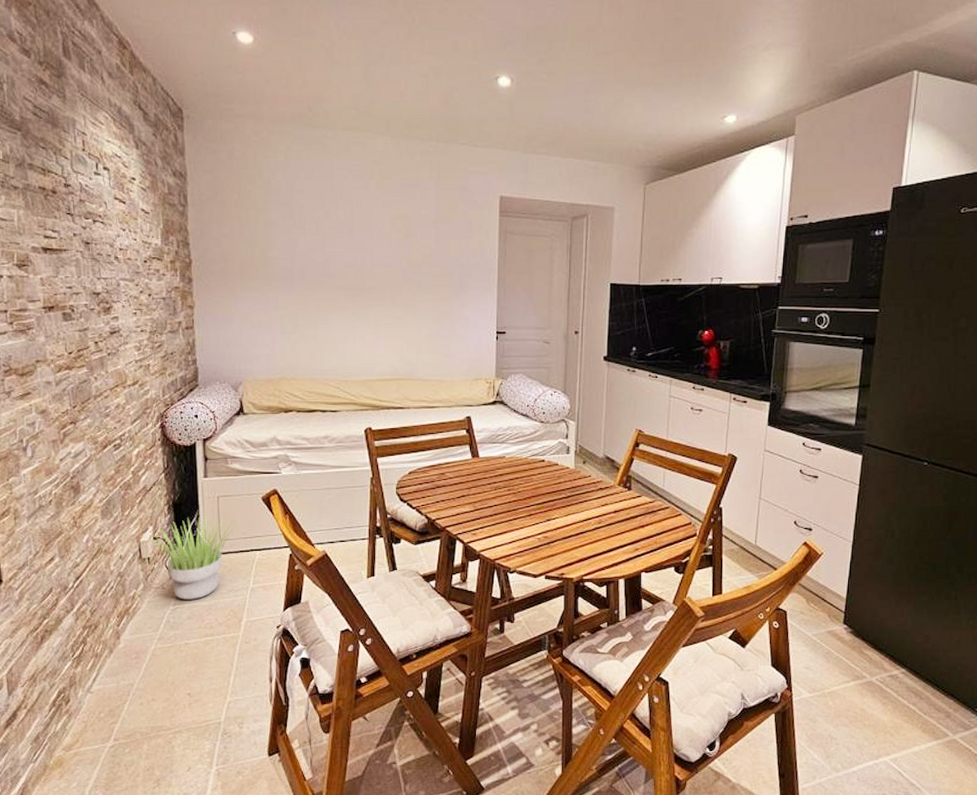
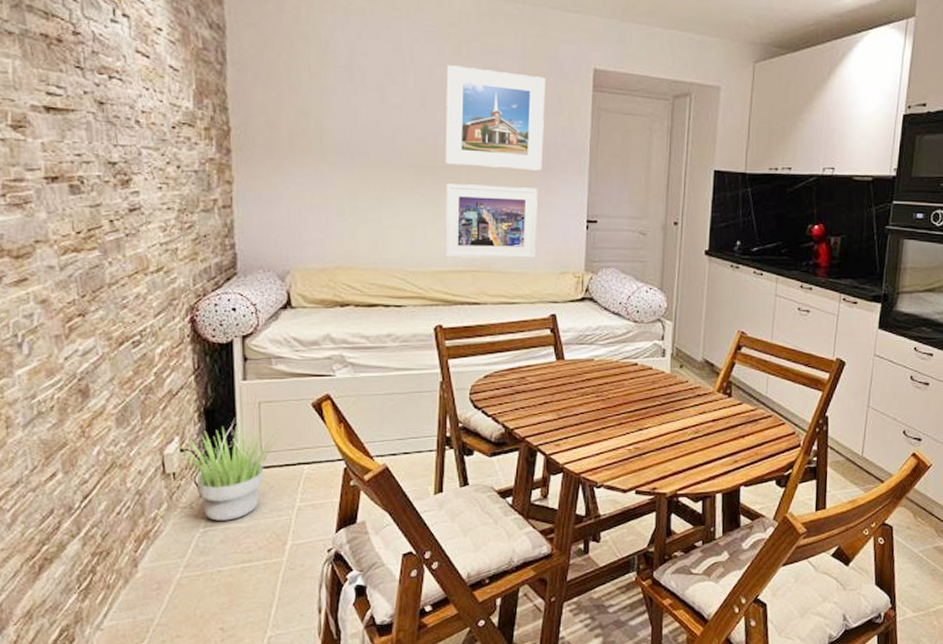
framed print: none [371,199,458,289] -> present [445,65,546,171]
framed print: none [372,303,453,368] -> present [445,184,538,259]

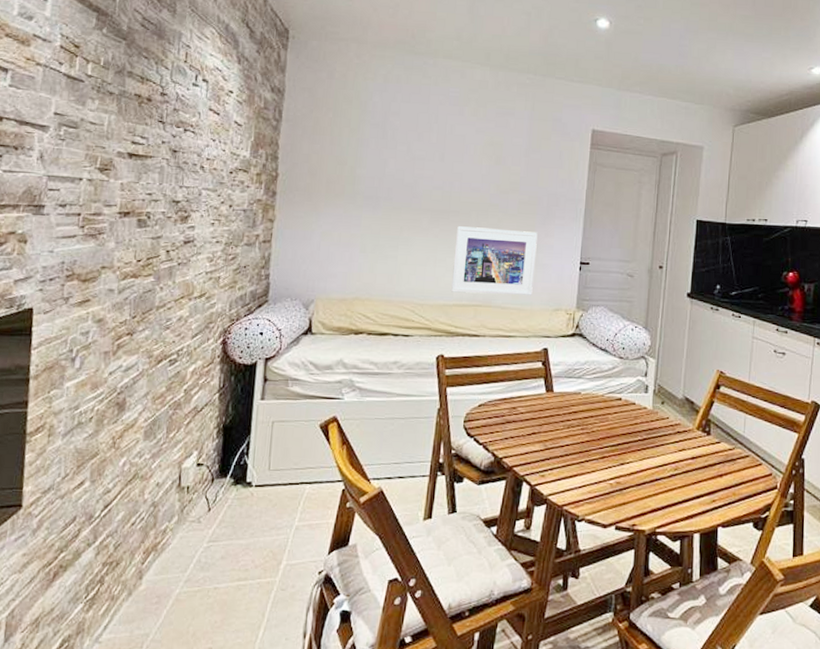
potted plant: present [175,423,282,521] -> none [192,441,289,537]
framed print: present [445,65,546,171] -> none [458,124,550,217]

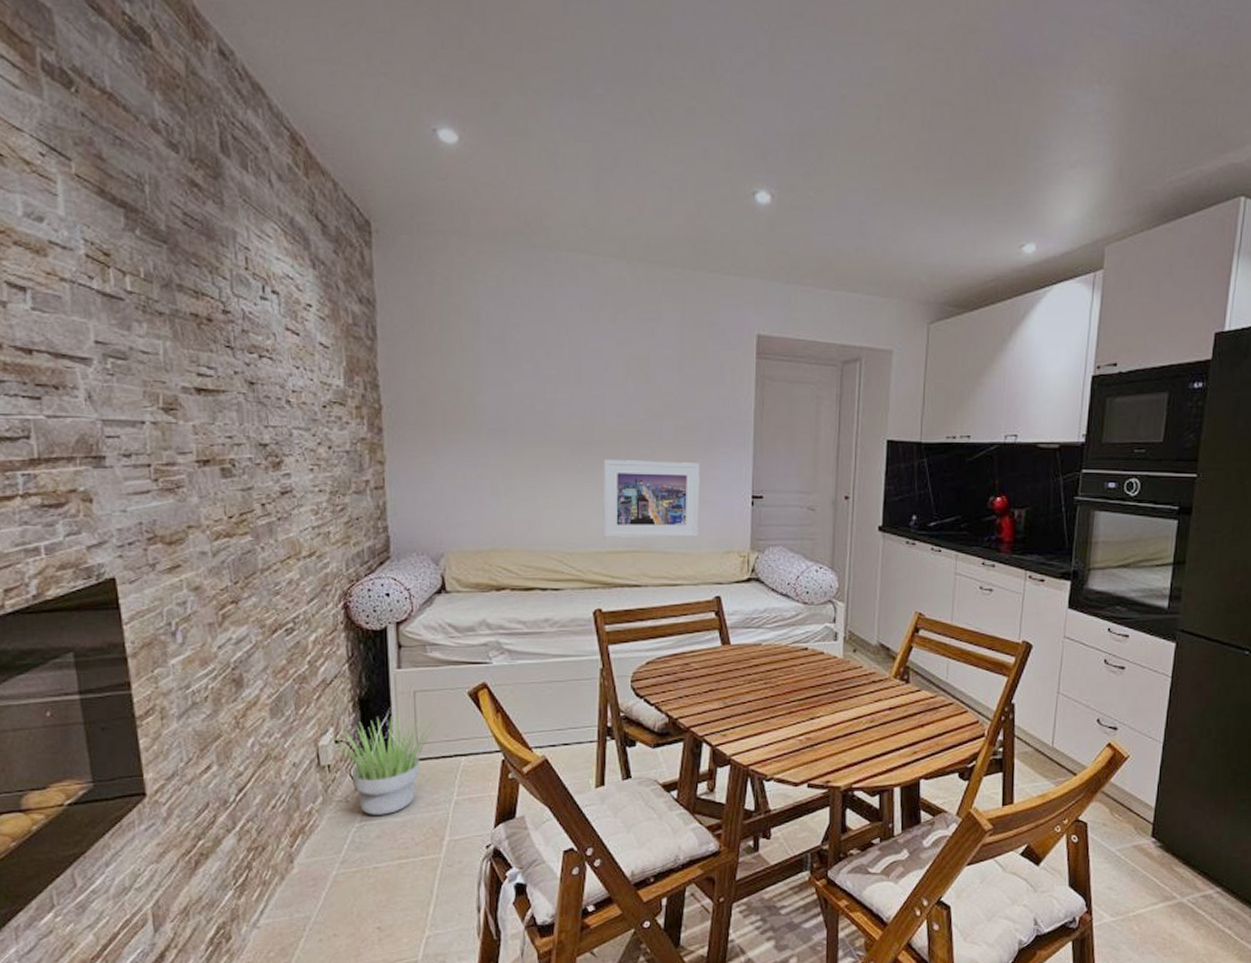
potted plant: none [192,441,289,537] -> present [330,713,438,815]

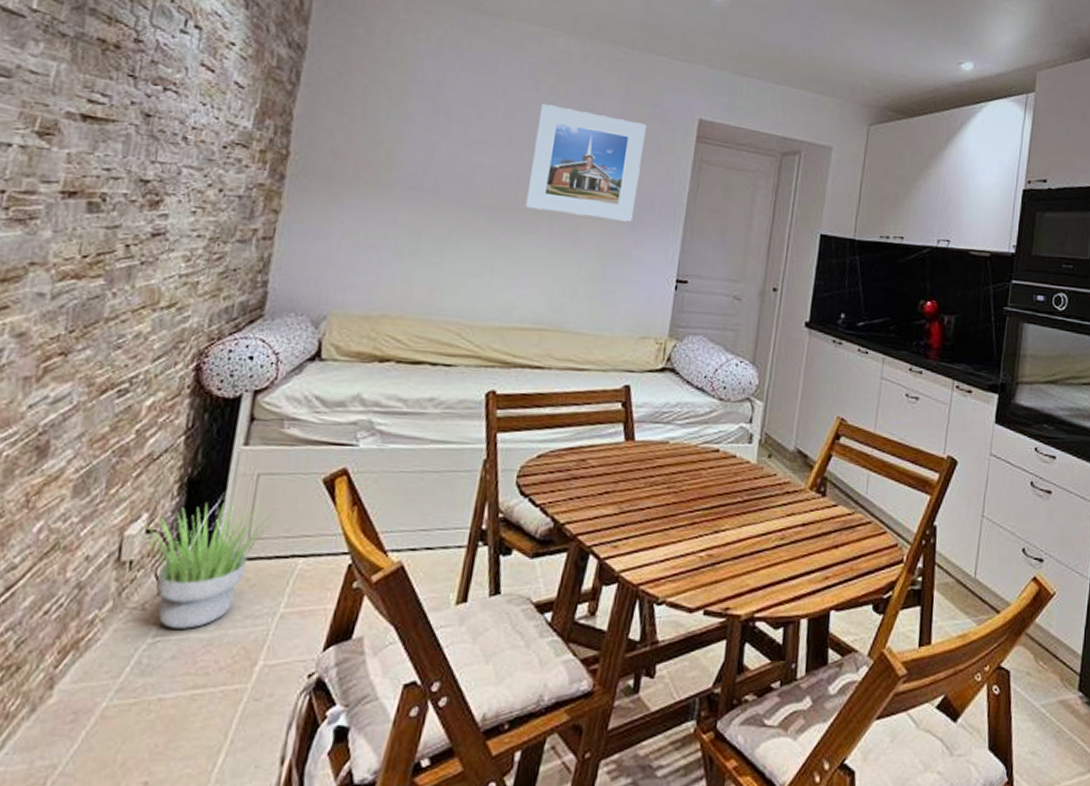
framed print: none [602,335,707,444] -> present [525,104,647,222]
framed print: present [603,460,700,538] -> none [510,229,625,319]

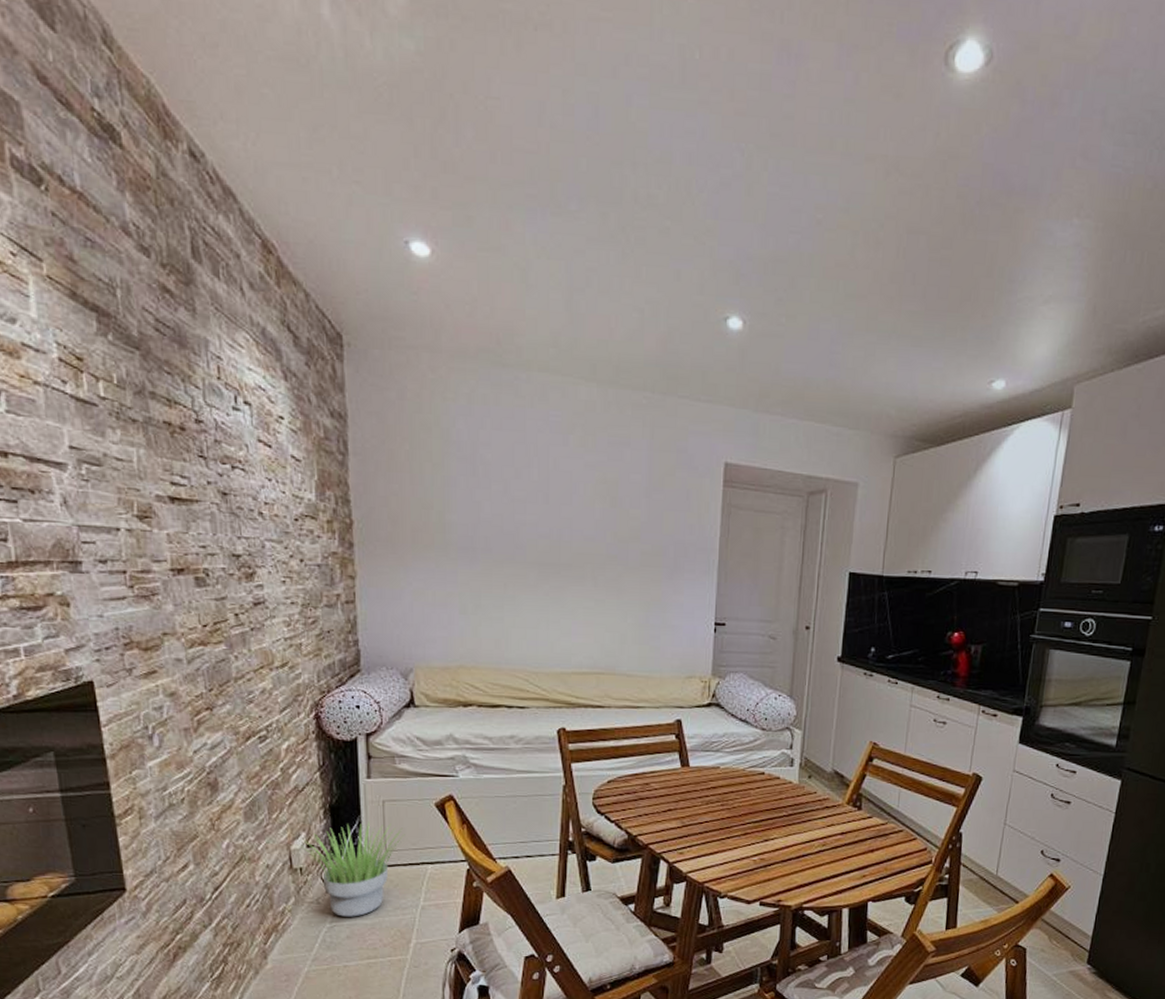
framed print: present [525,104,647,222] -> none [569,457,674,570]

